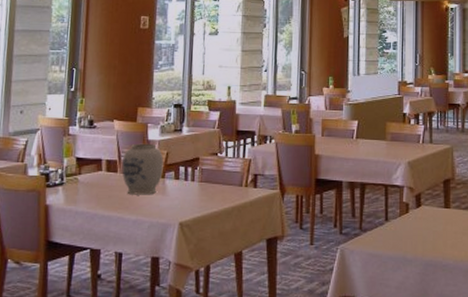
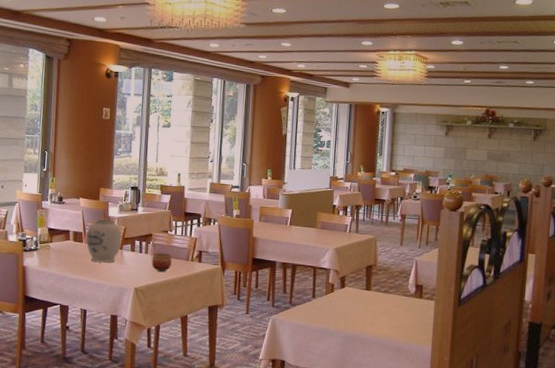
bowl: none [199,179,223,201] -> present [151,252,172,272]

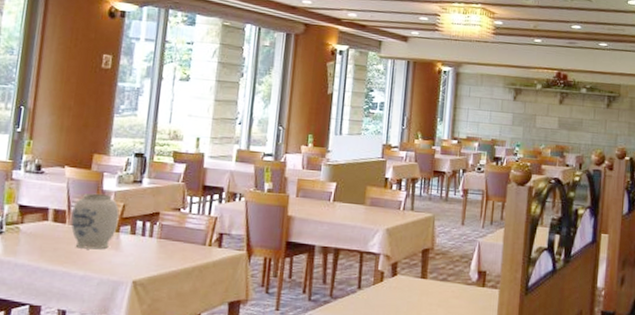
bowl: present [151,252,172,272] -> none [157,235,185,260]

